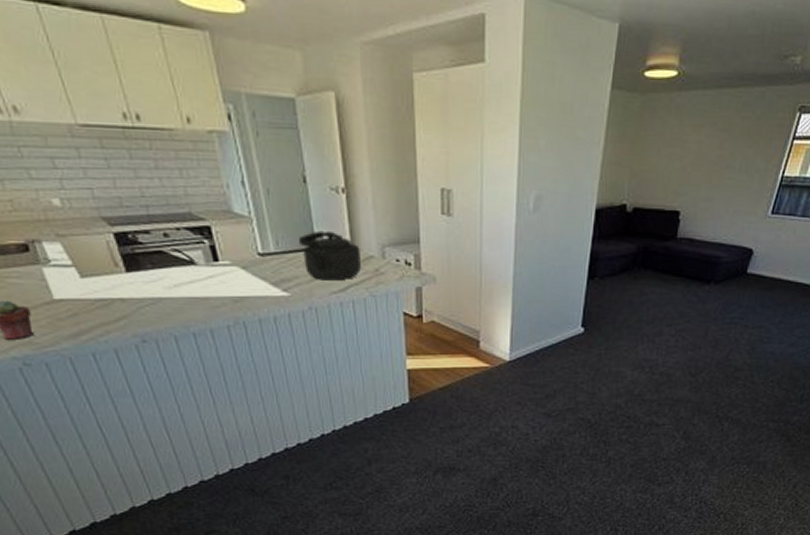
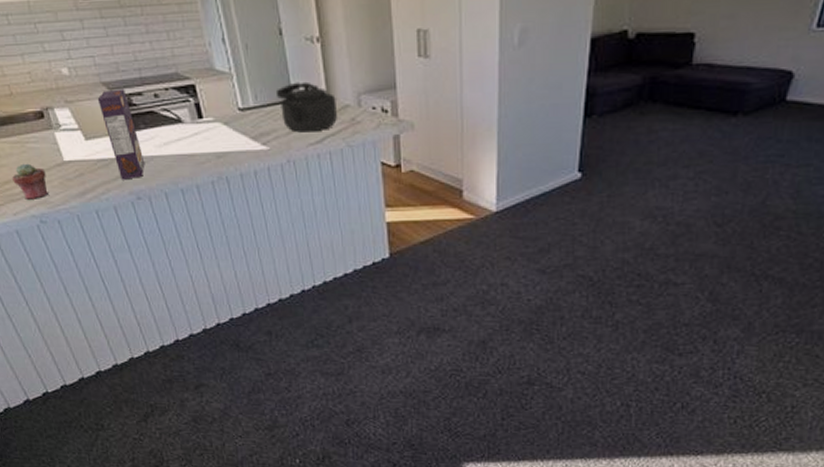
cereal box: none [96,225,152,322] -> present [97,89,145,180]

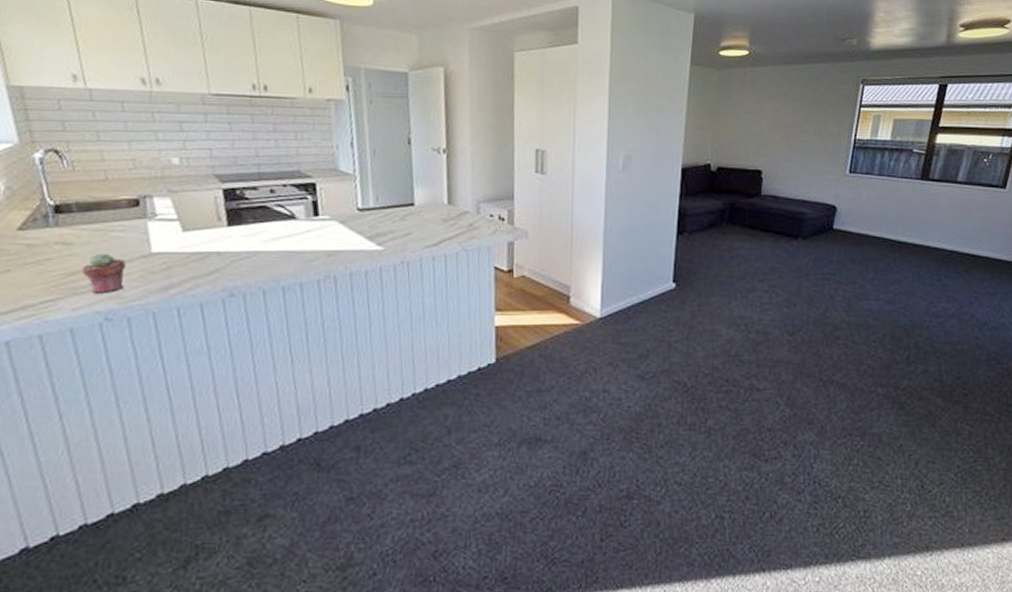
cereal box: present [97,89,145,180] -> none [205,182,247,275]
kettle: present [277,81,337,133] -> none [398,187,456,235]

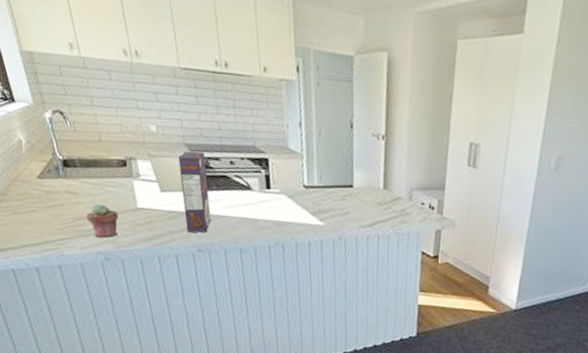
cereal box: none [205,182,247,275] -> present [178,151,211,233]

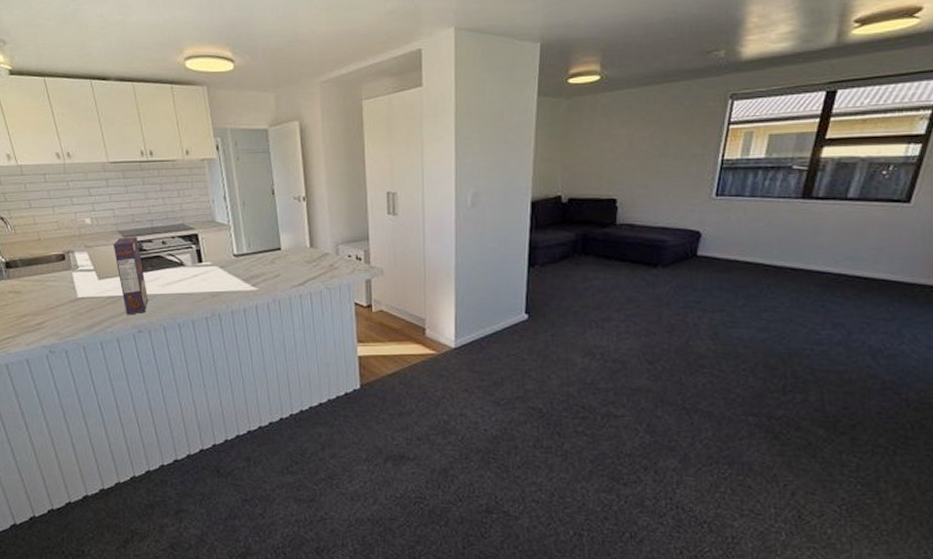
potted succulent: present [86,204,119,238] -> none [30,299,60,331]

